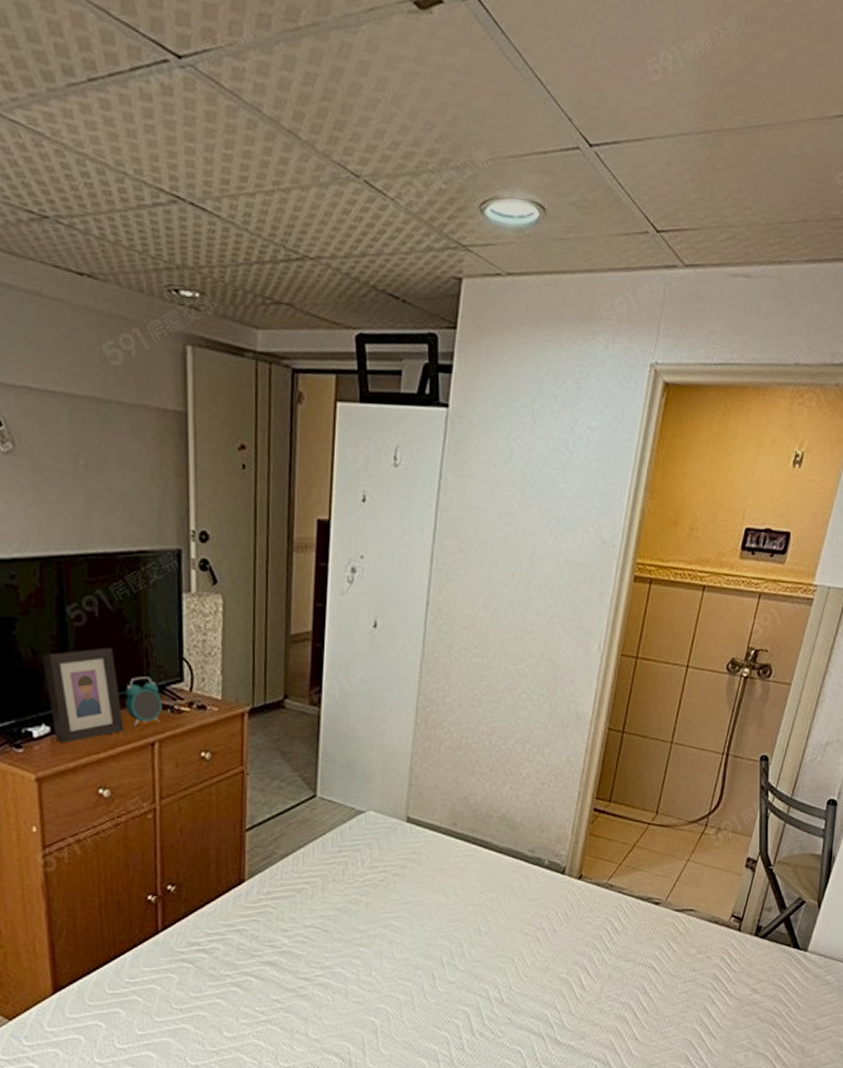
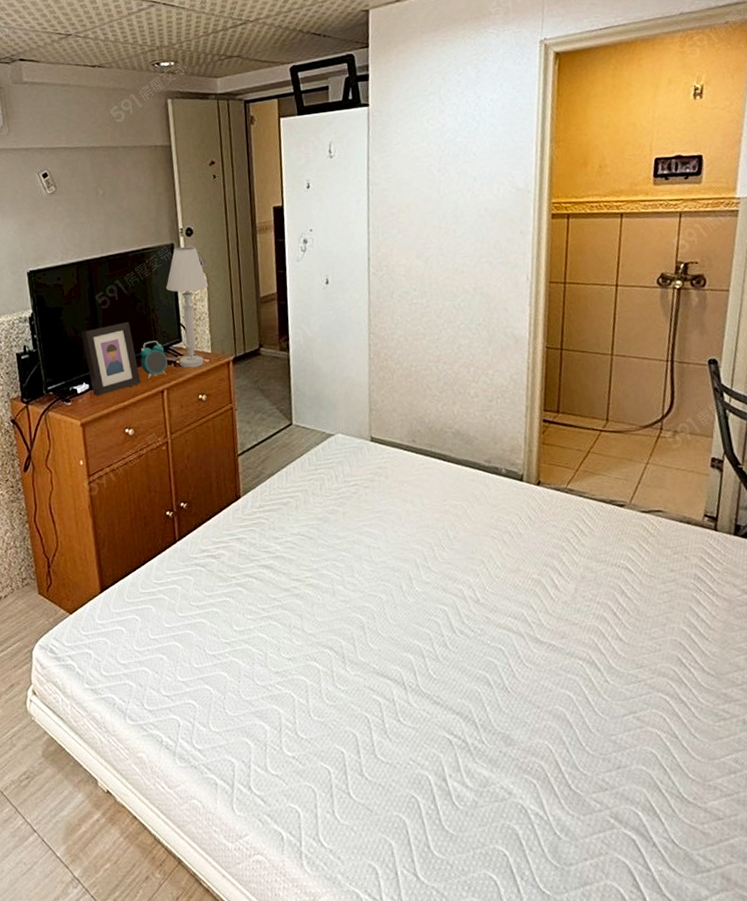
table lamp: none [167,555,225,717] -> present [166,246,209,368]

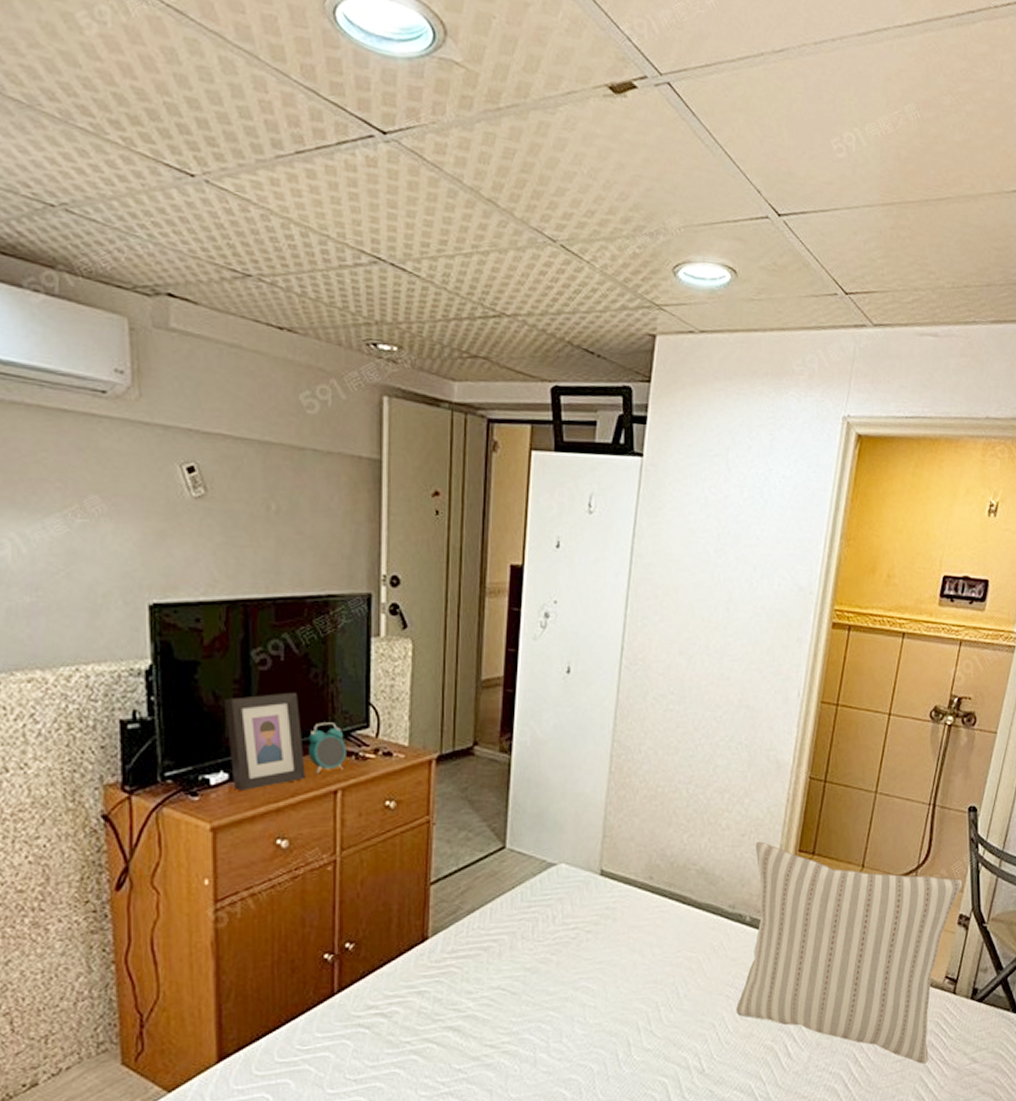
table lamp: present [166,246,209,368] -> none [355,599,415,764]
pillow: none [502,405,712,595] -> present [736,841,963,1064]

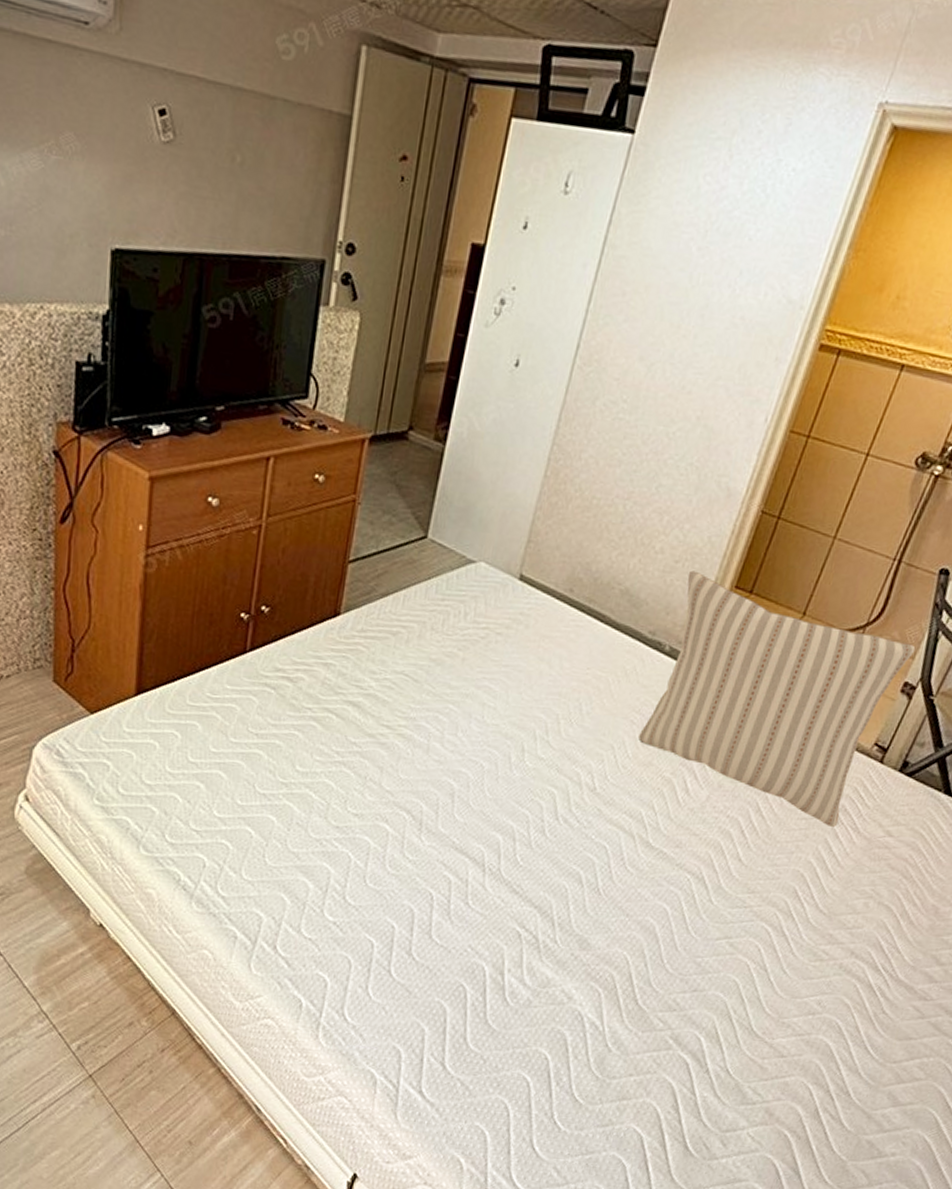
picture frame: present [225,692,306,791] -> none [172,351,243,446]
alarm clock: present [309,722,346,774] -> none [246,387,283,439]

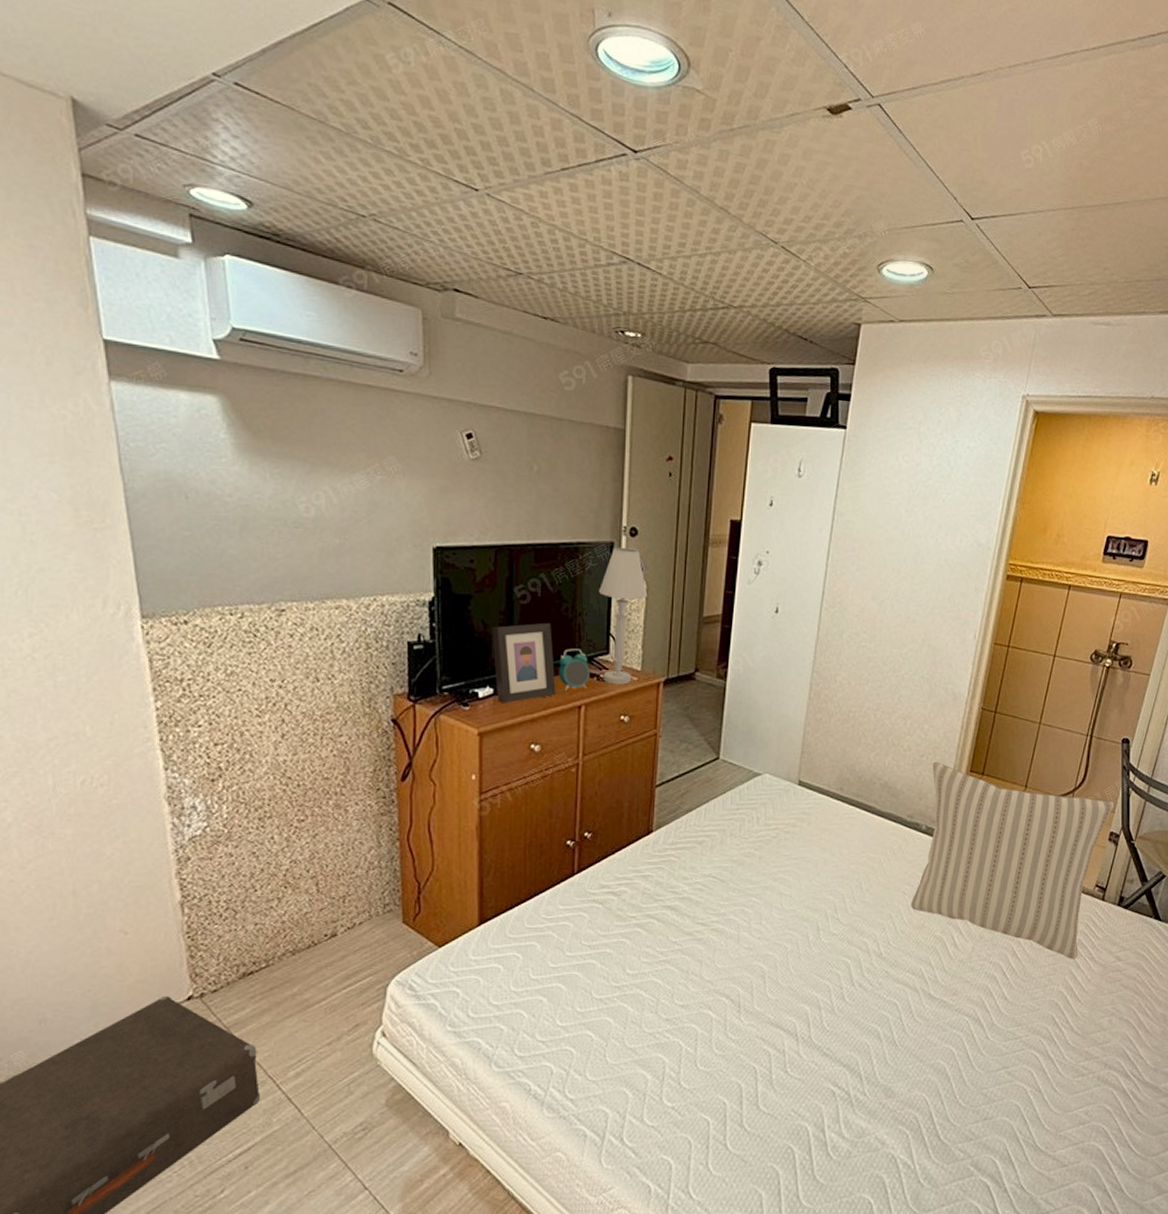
picture frame: none [172,351,243,446] -> present [492,622,556,703]
alarm clock: none [246,387,283,439] -> present [559,649,590,692]
table lamp: none [298,266,361,437] -> present [599,547,648,685]

